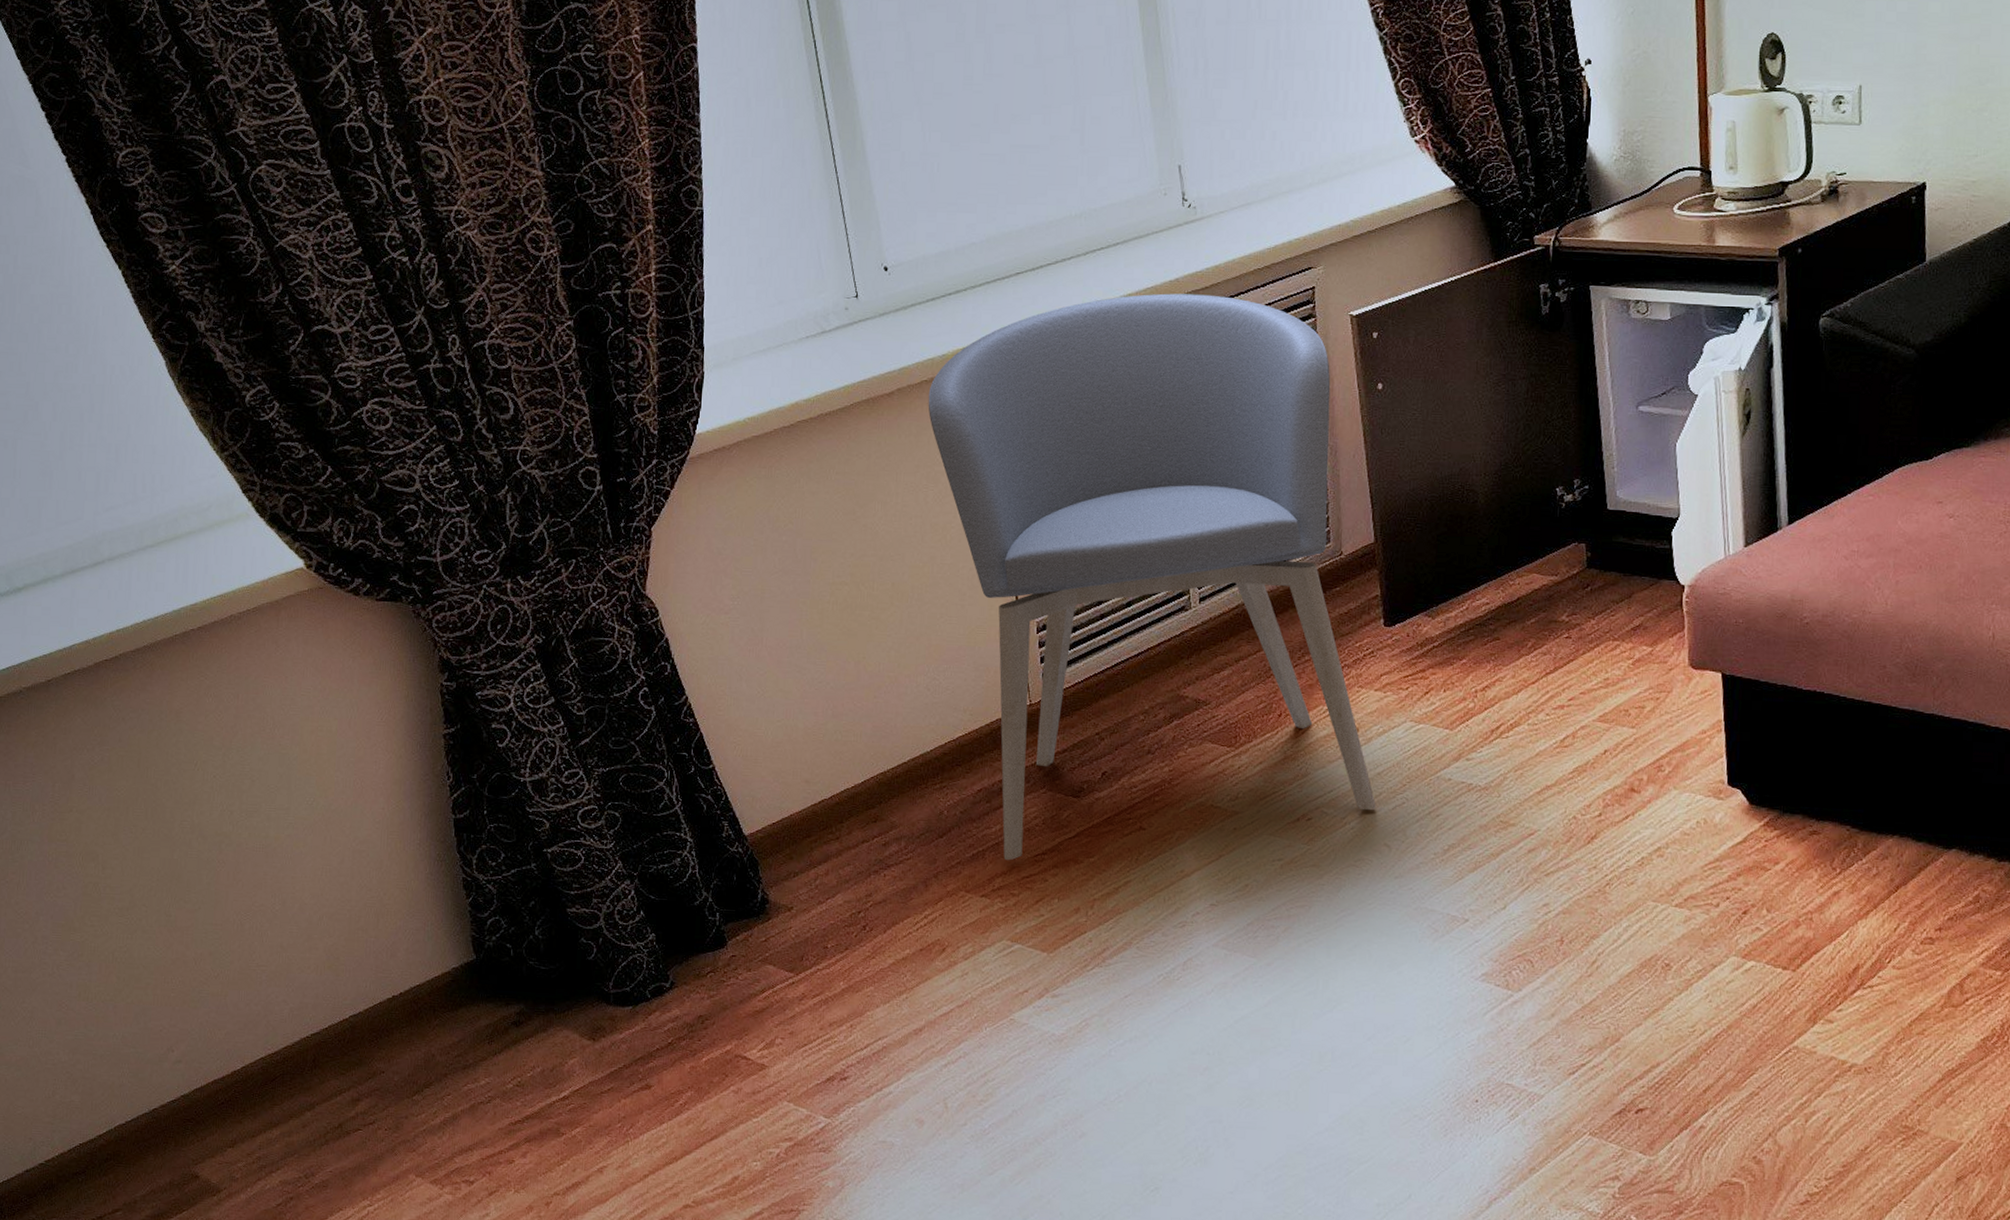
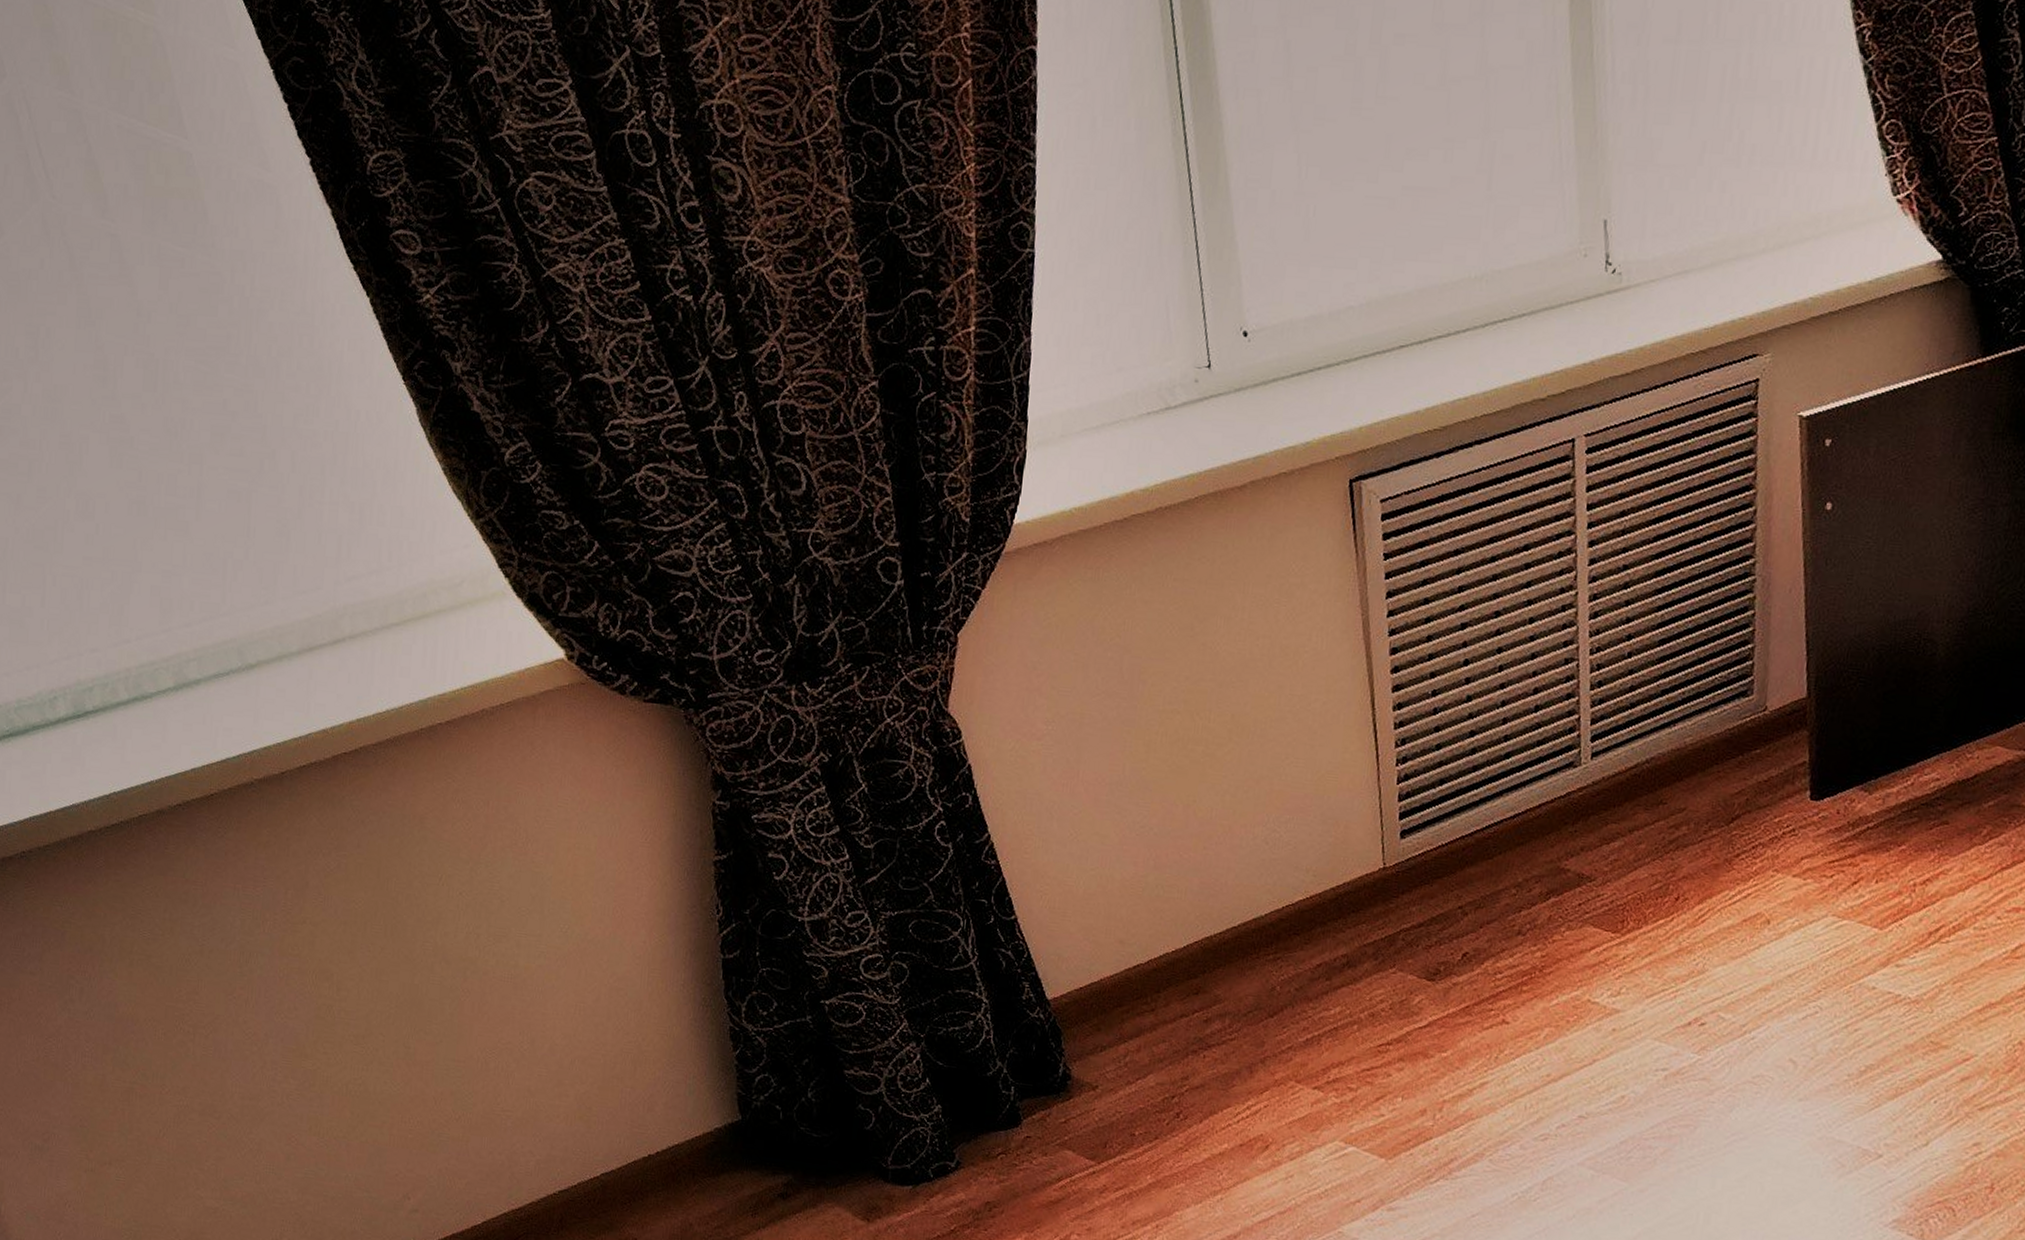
armchair: present [928,293,1376,861] -> none [1285,379,1783,1050]

